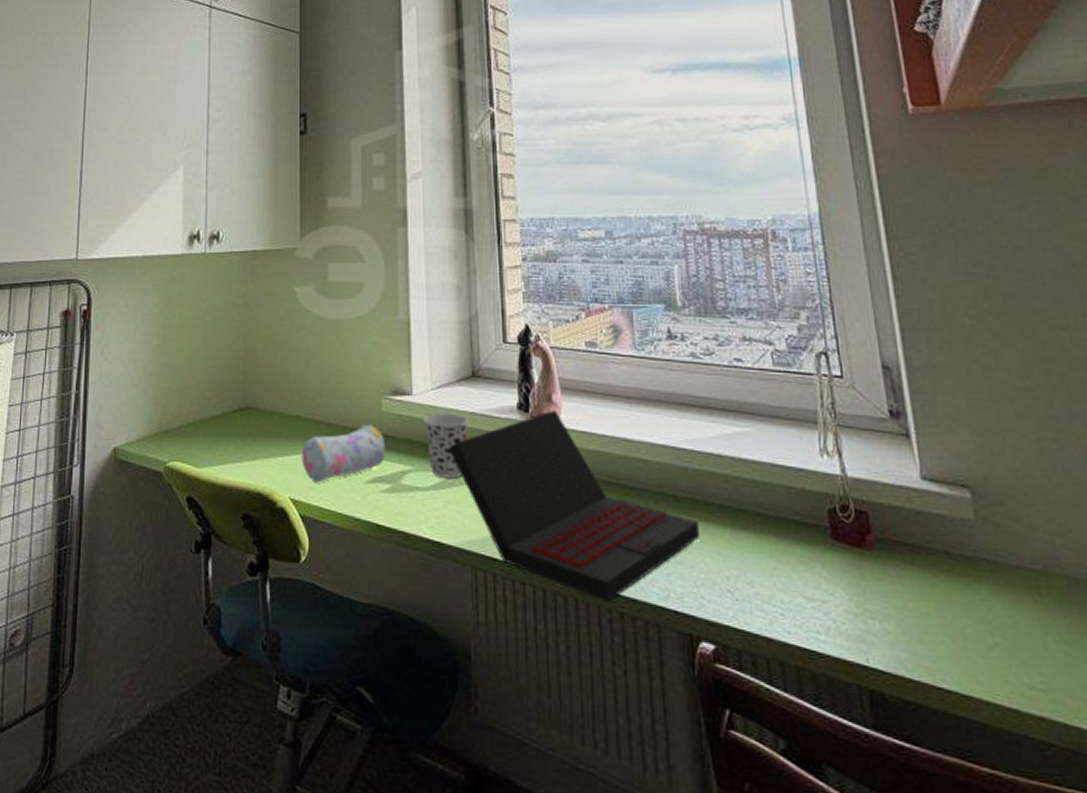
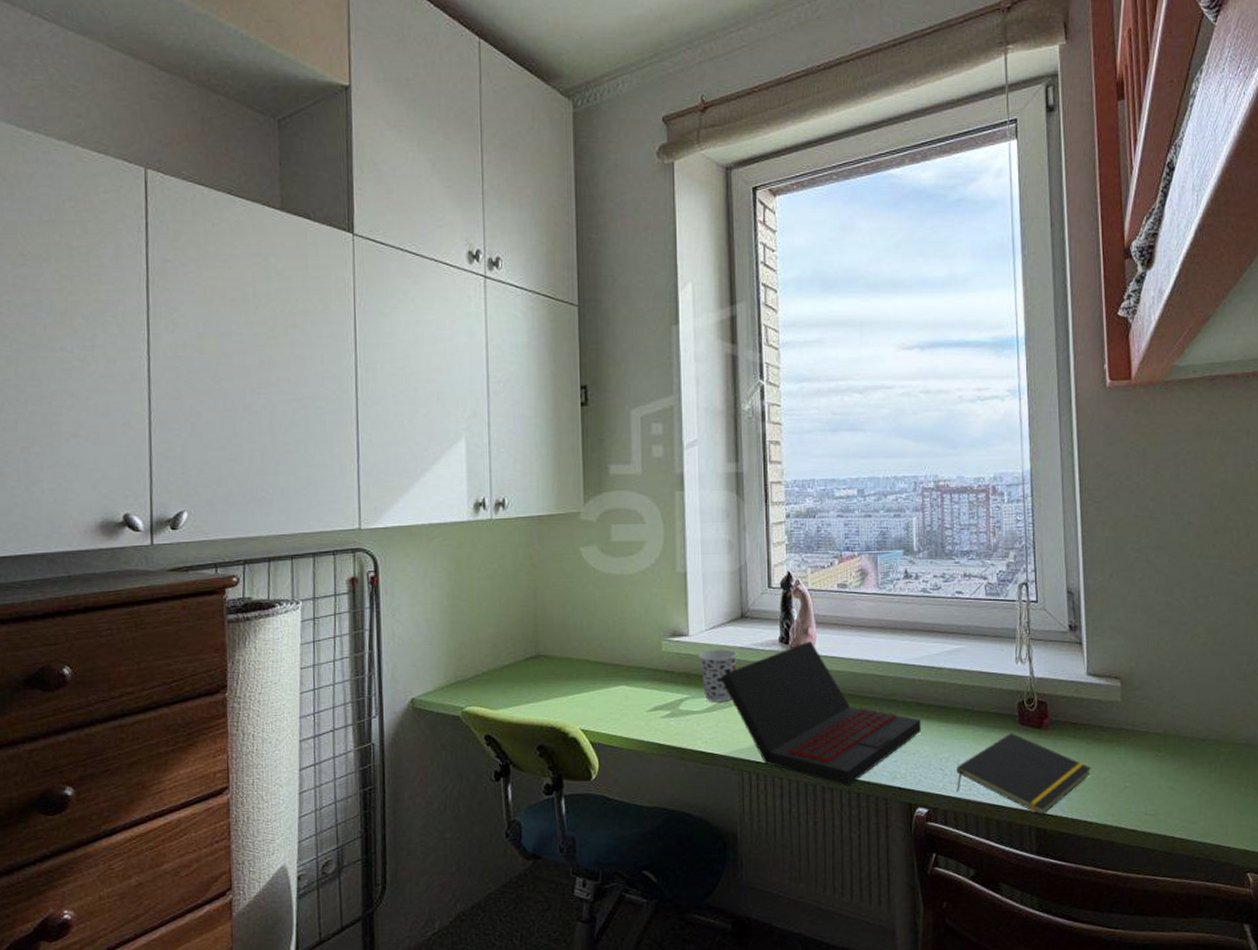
pencil case: present [301,424,386,483] -> none [590,662,666,715]
notepad: none [750,550,942,673] -> present [956,733,1092,816]

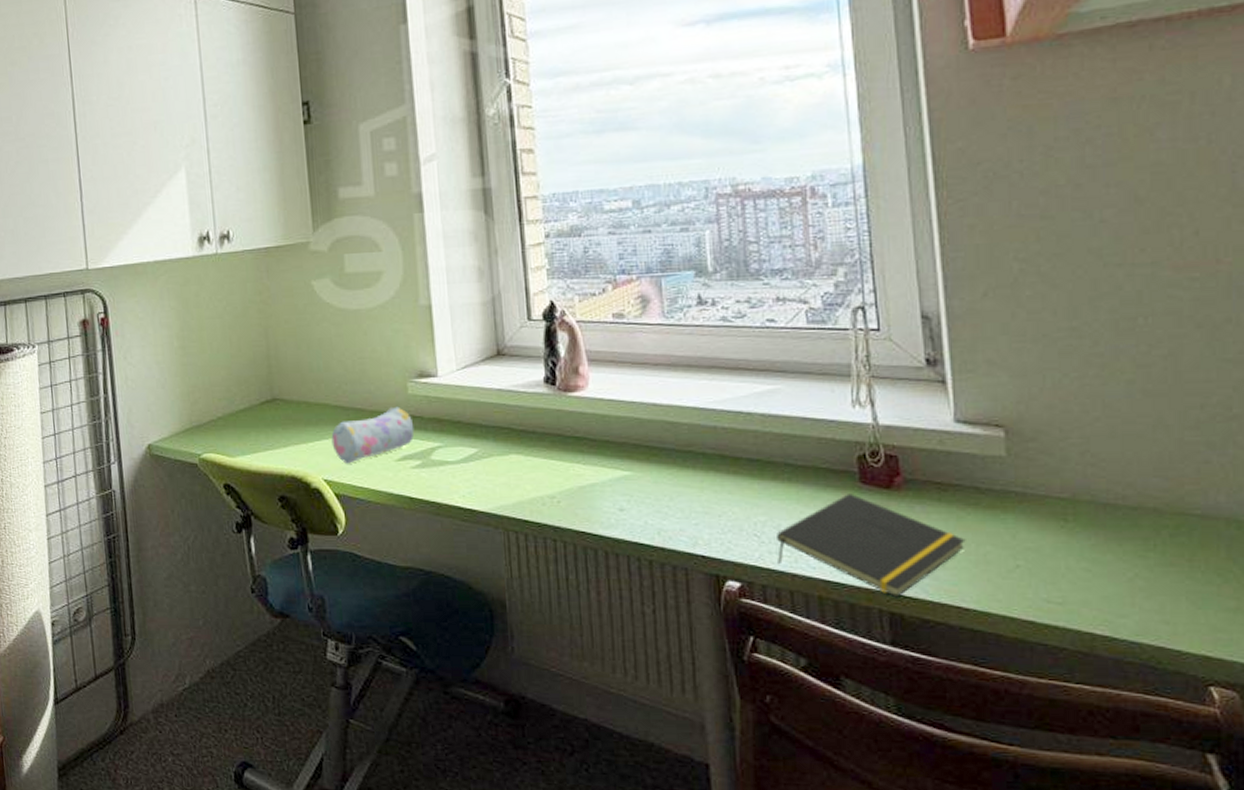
pencil case: none [590,662,666,715] -> present [331,406,415,464]
cup: present [698,649,738,702] -> none [450,391,496,452]
laptop: present [720,640,922,785] -> none [476,380,729,551]

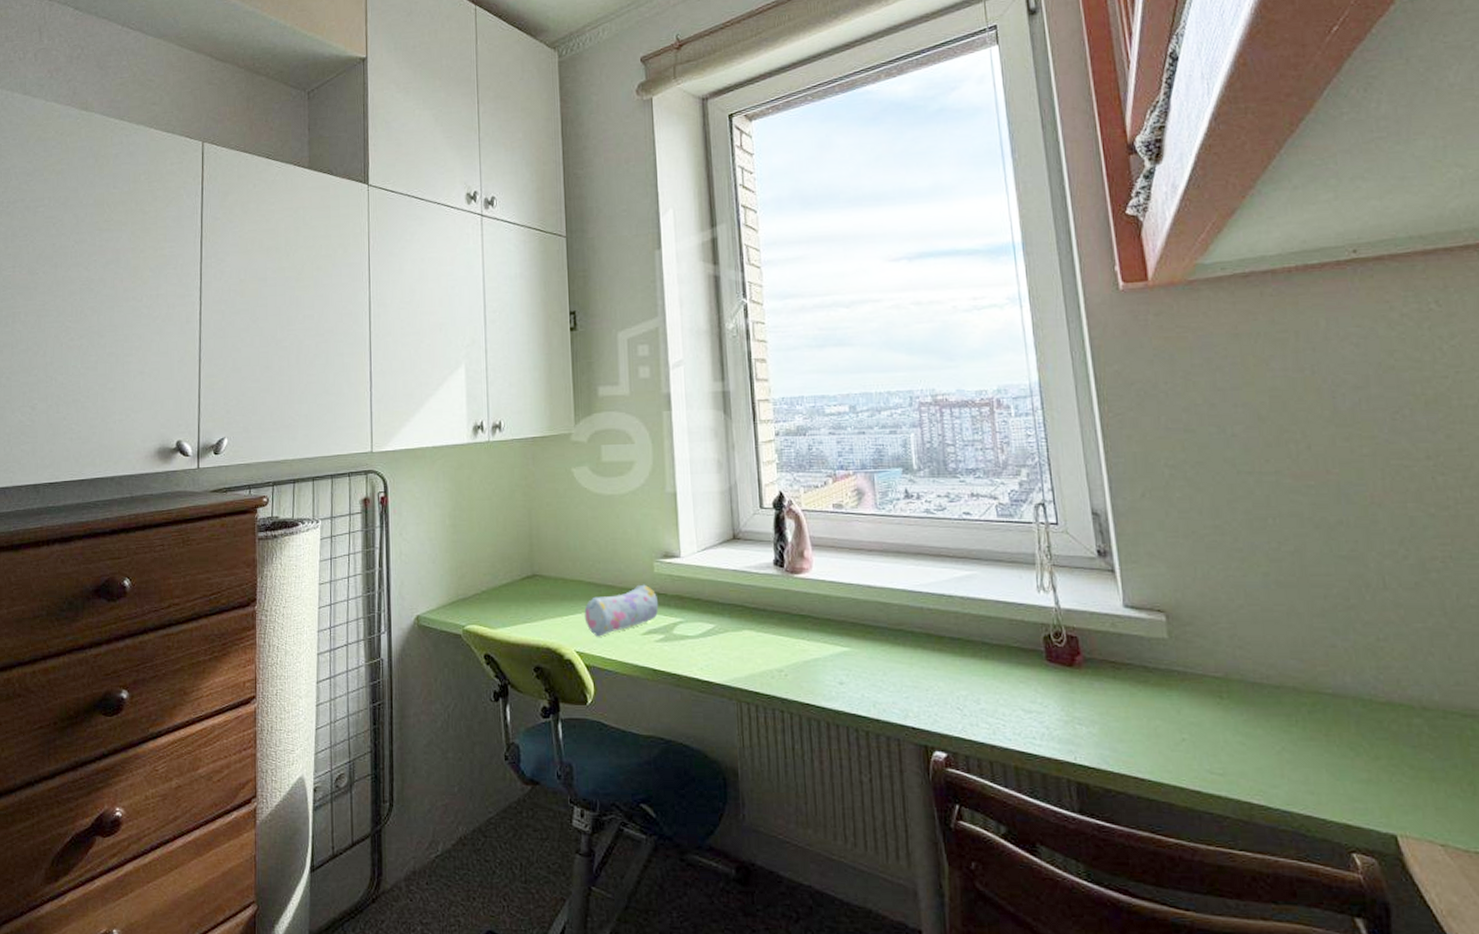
notepad: present [777,494,966,598] -> none [977,671,1139,769]

